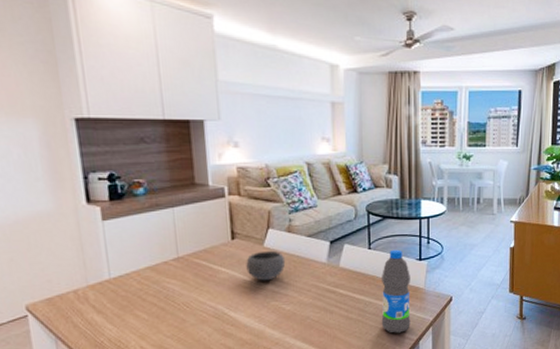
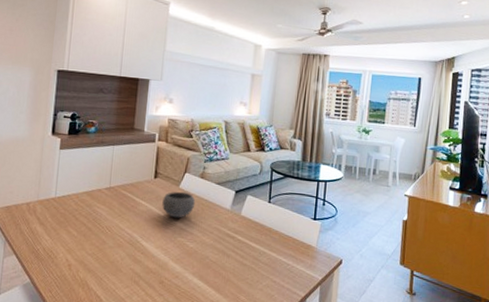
water bottle: present [381,249,411,333] -> none [272,206,304,287]

